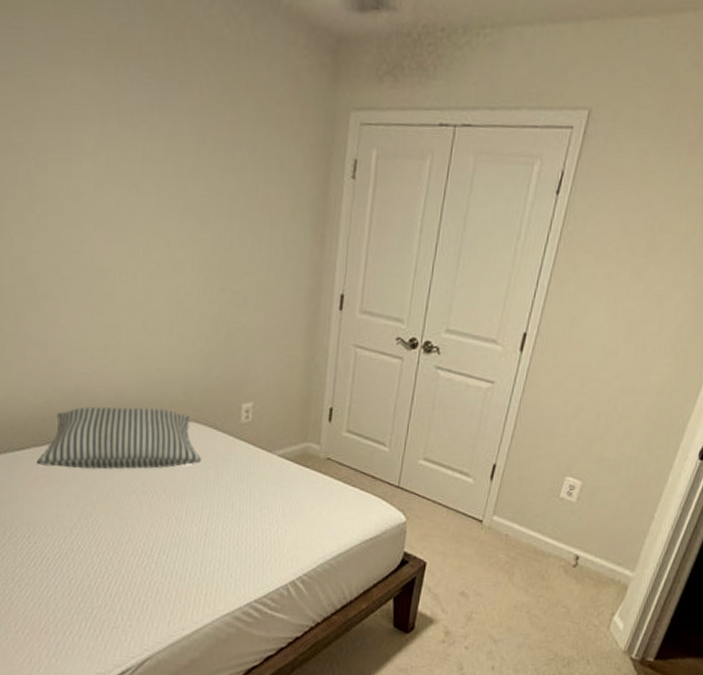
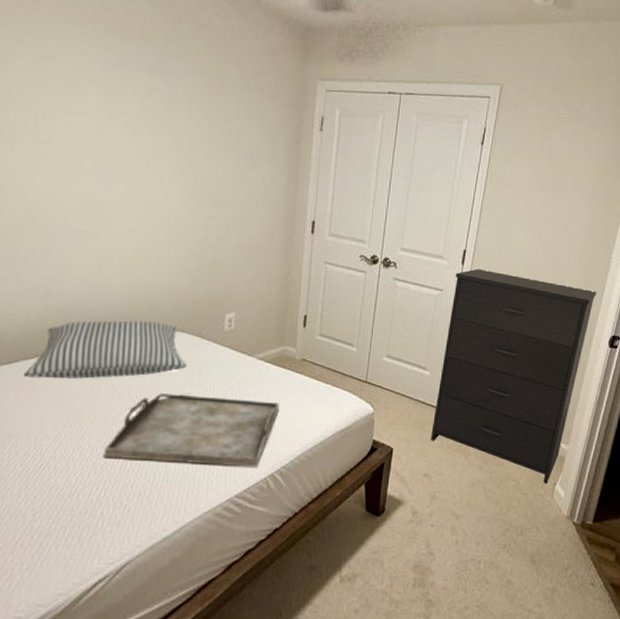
serving tray: none [120,488,301,573] -> present [104,393,279,467]
dresser: none [470,356,691,613] -> present [431,268,597,484]

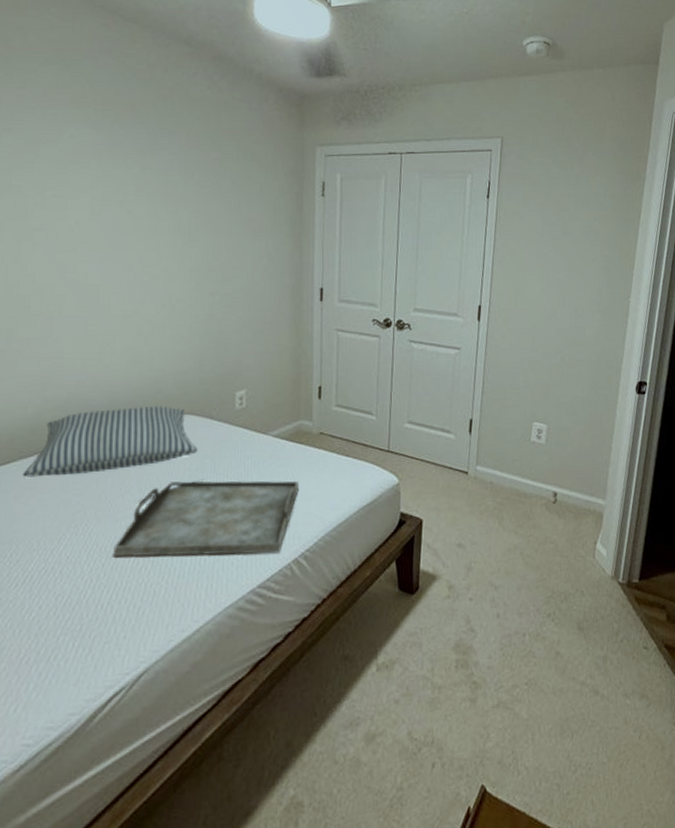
dresser: present [431,268,597,484] -> none [461,323,619,543]

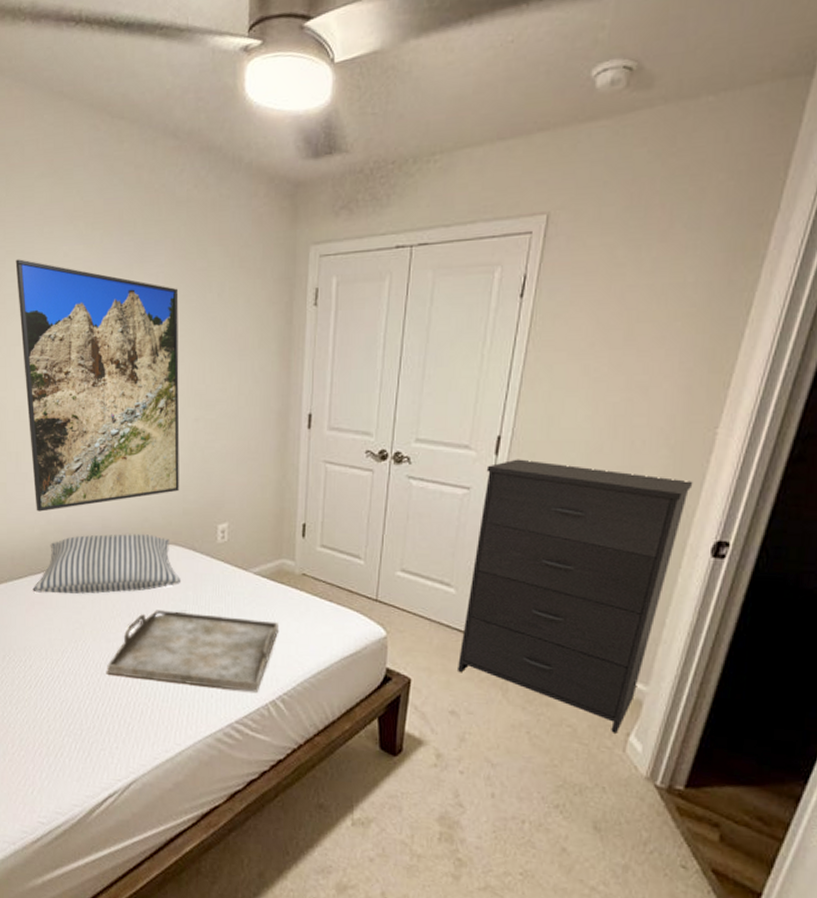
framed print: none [13,137,195,390] -> present [15,259,180,512]
dresser: none [461,323,619,543] -> present [458,459,693,733]

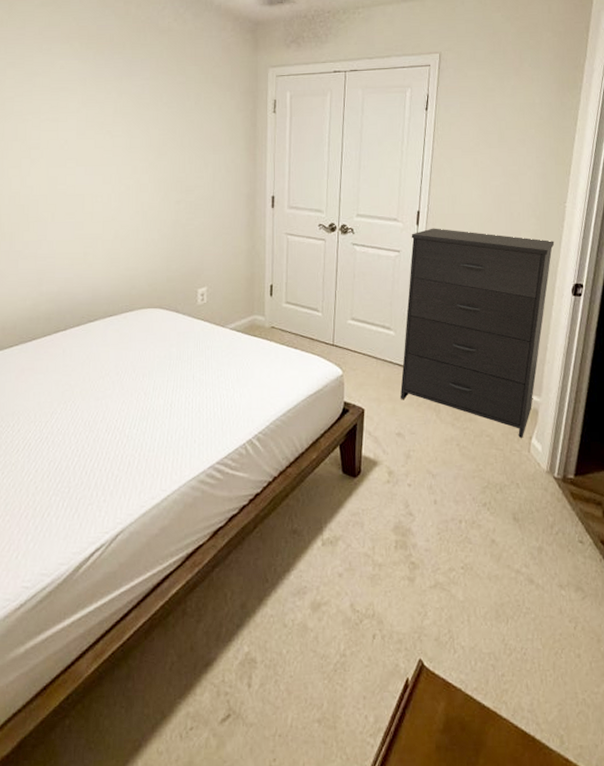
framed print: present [15,259,180,512] -> none [15,69,163,285]
pillow: present [32,534,182,594] -> none [23,300,166,360]
serving tray: present [107,610,278,692] -> none [95,367,252,434]

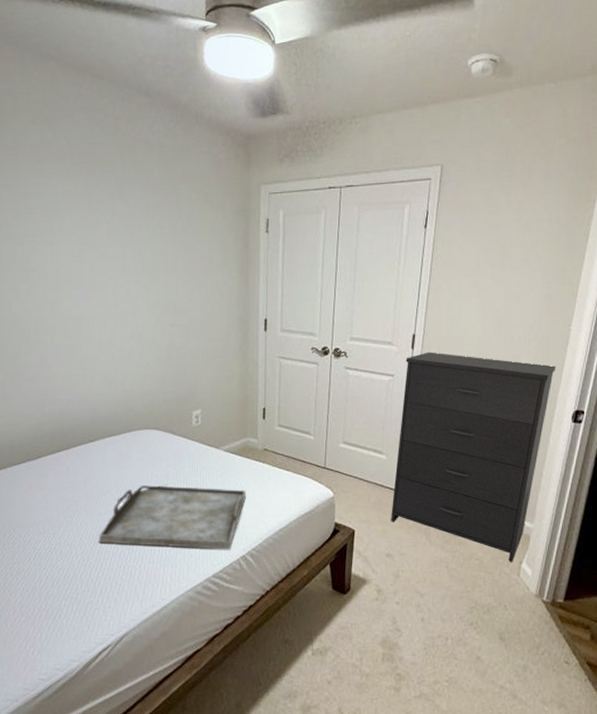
serving tray: none [95,367,252,434] -> present [99,485,246,550]

